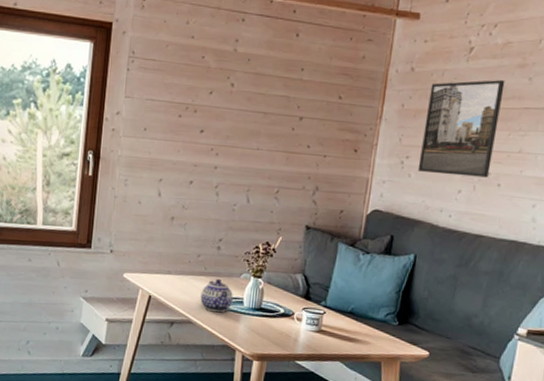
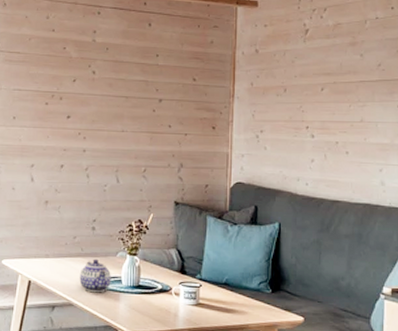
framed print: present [417,80,505,178] -> none [272,57,340,146]

